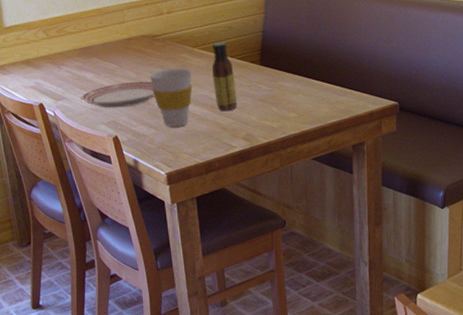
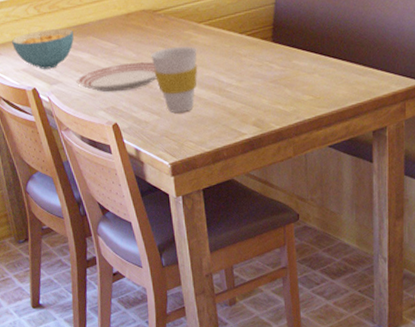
cereal bowl: none [21,50,79,87] -> present [11,28,74,69]
sauce bottle: present [212,42,238,111] -> none [219,16,247,94]

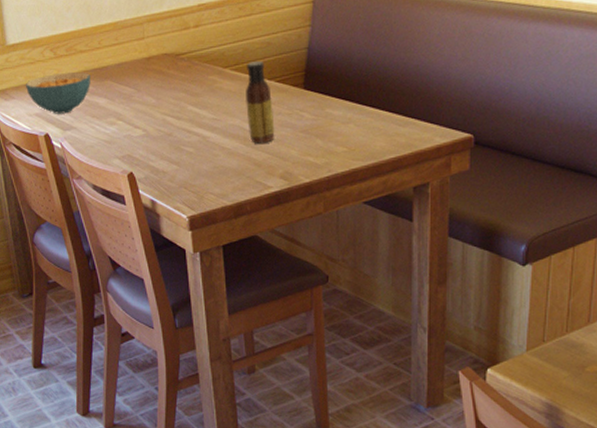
dinner plate: present [76,61,157,93] -> none [91,107,177,140]
cup: present [151,46,198,113] -> none [172,92,222,162]
sauce bottle: none [219,16,247,94] -> present [246,61,275,144]

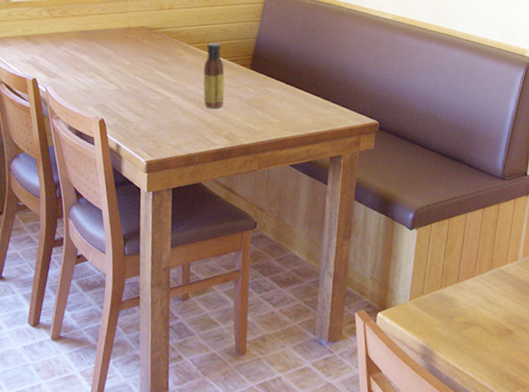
cereal bowl: present [25,72,90,114] -> none [21,30,78,64]

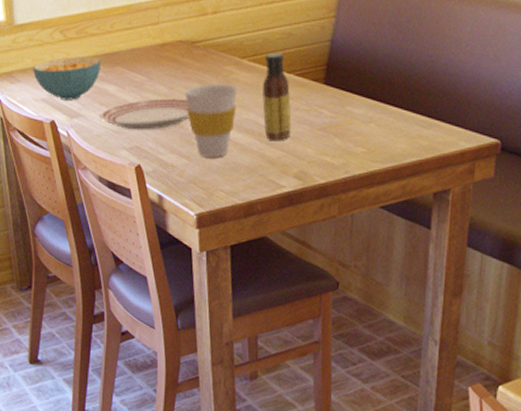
cereal bowl: none [21,30,78,64] -> present [32,57,101,100]
dinner plate: none [73,68,146,92] -> present [99,98,190,130]
cup: none [143,61,185,118] -> present [184,83,237,157]

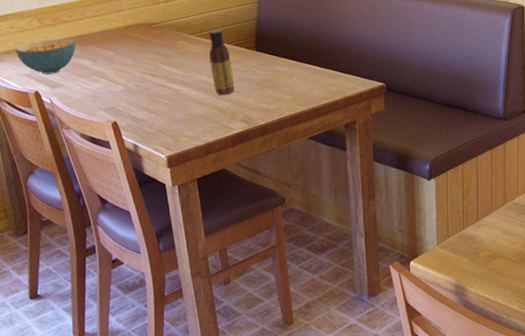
dinner plate: present [99,98,190,130] -> none [78,67,153,95]
cup: present [184,83,237,157] -> none [147,54,191,111]

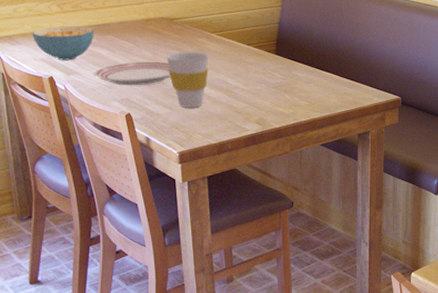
dinner plate: none [78,67,153,95] -> present [93,61,171,86]
cup: none [147,54,191,111] -> present [166,51,209,108]
sauce bottle: present [209,29,235,95] -> none [229,30,252,95]

